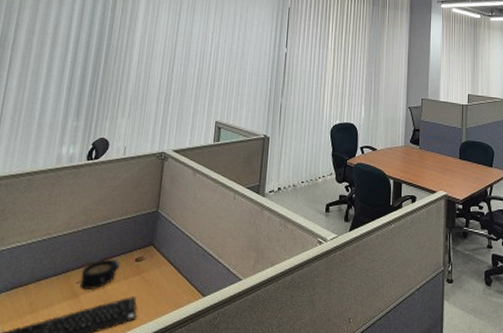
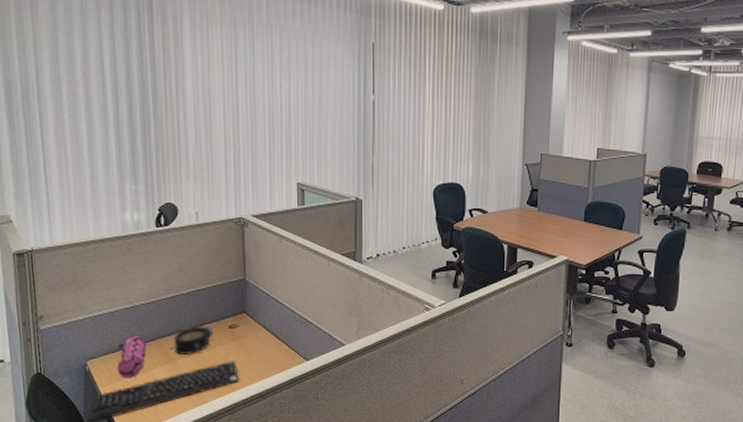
pencil case: none [21,267,56,316] -> present [117,334,147,379]

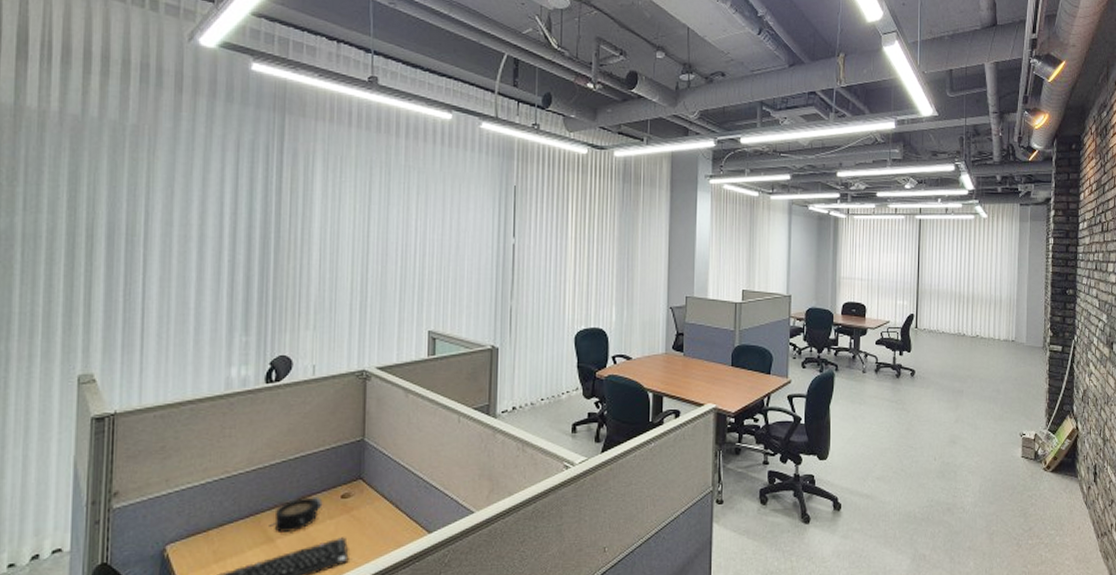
pencil case: present [117,334,147,379] -> none [203,509,242,565]

